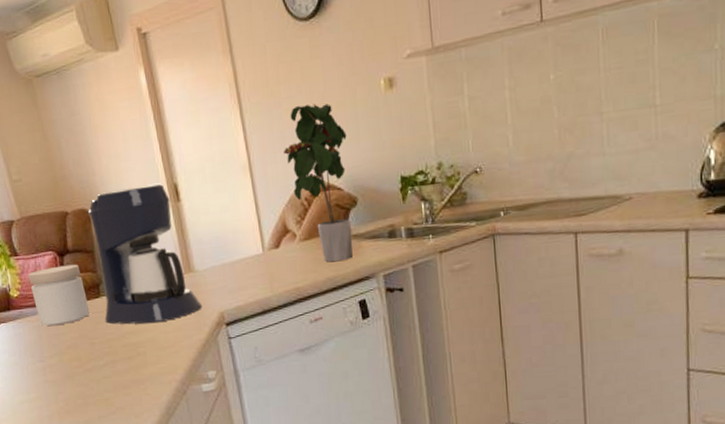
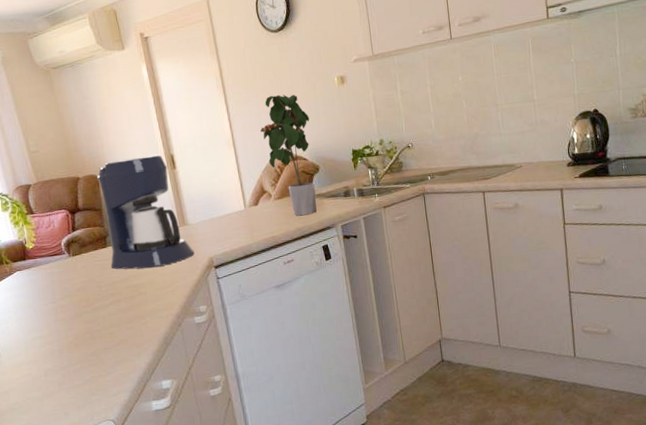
jar: present [28,264,90,326] -> none [43,220,98,272]

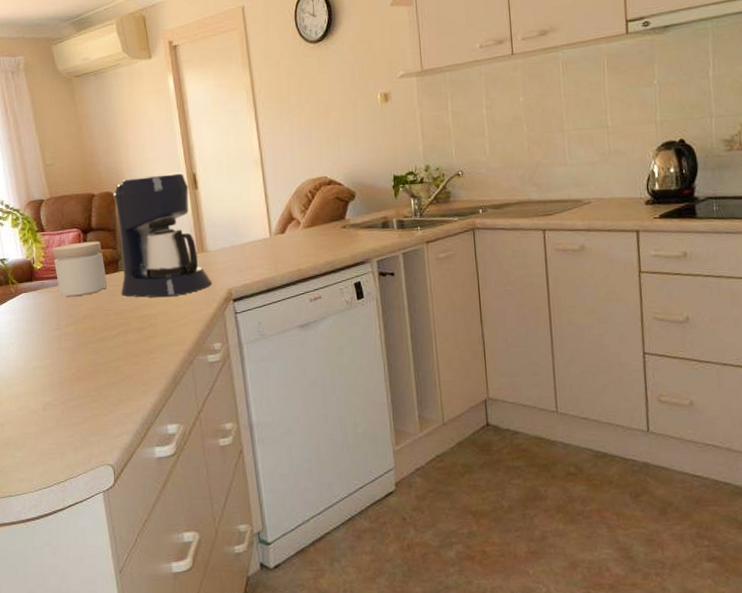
jar: none [43,220,98,272] -> present [53,241,107,297]
potted plant: present [260,94,317,216] -> none [292,112,350,248]

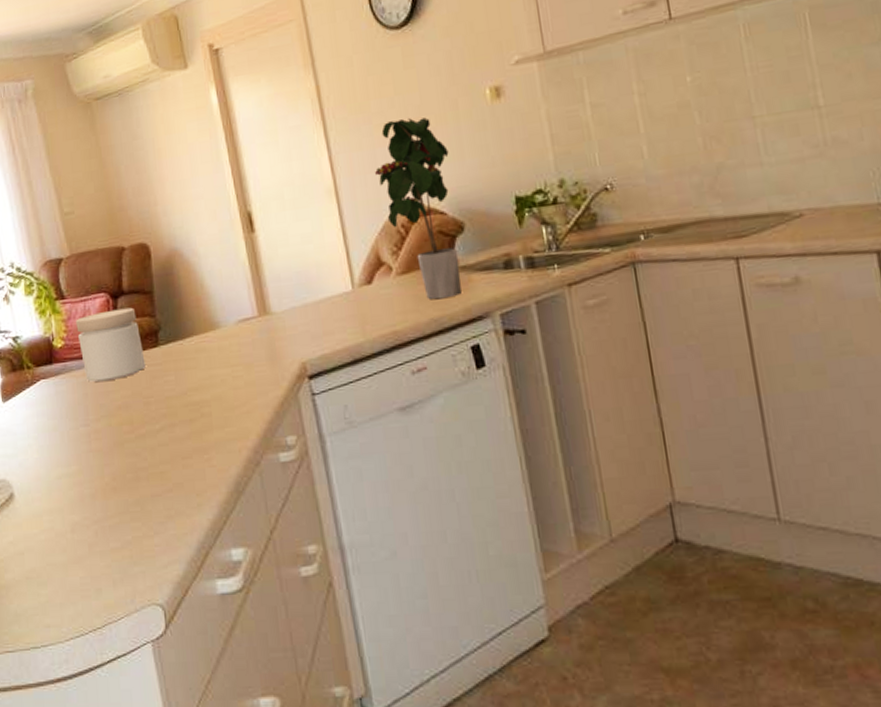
coffee maker: present [112,172,212,298] -> none [147,211,280,379]
potted plant: none [292,112,350,248] -> present [375,117,462,300]

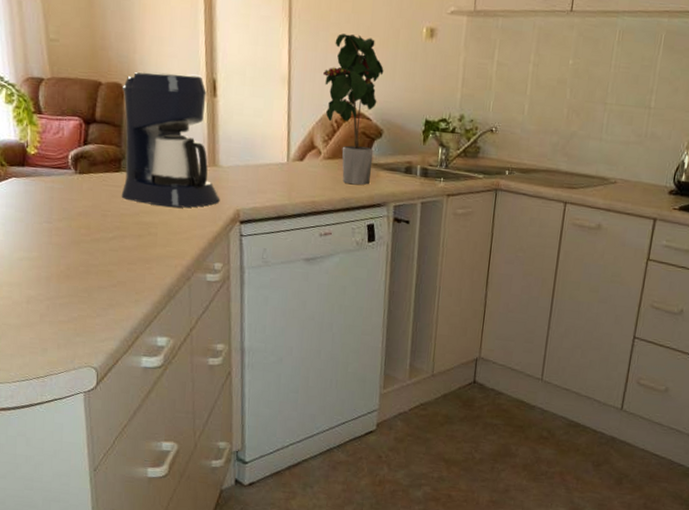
jar: present [76,307,146,382] -> none [50,132,107,191]
coffee maker: none [147,211,280,379] -> present [121,71,220,208]

